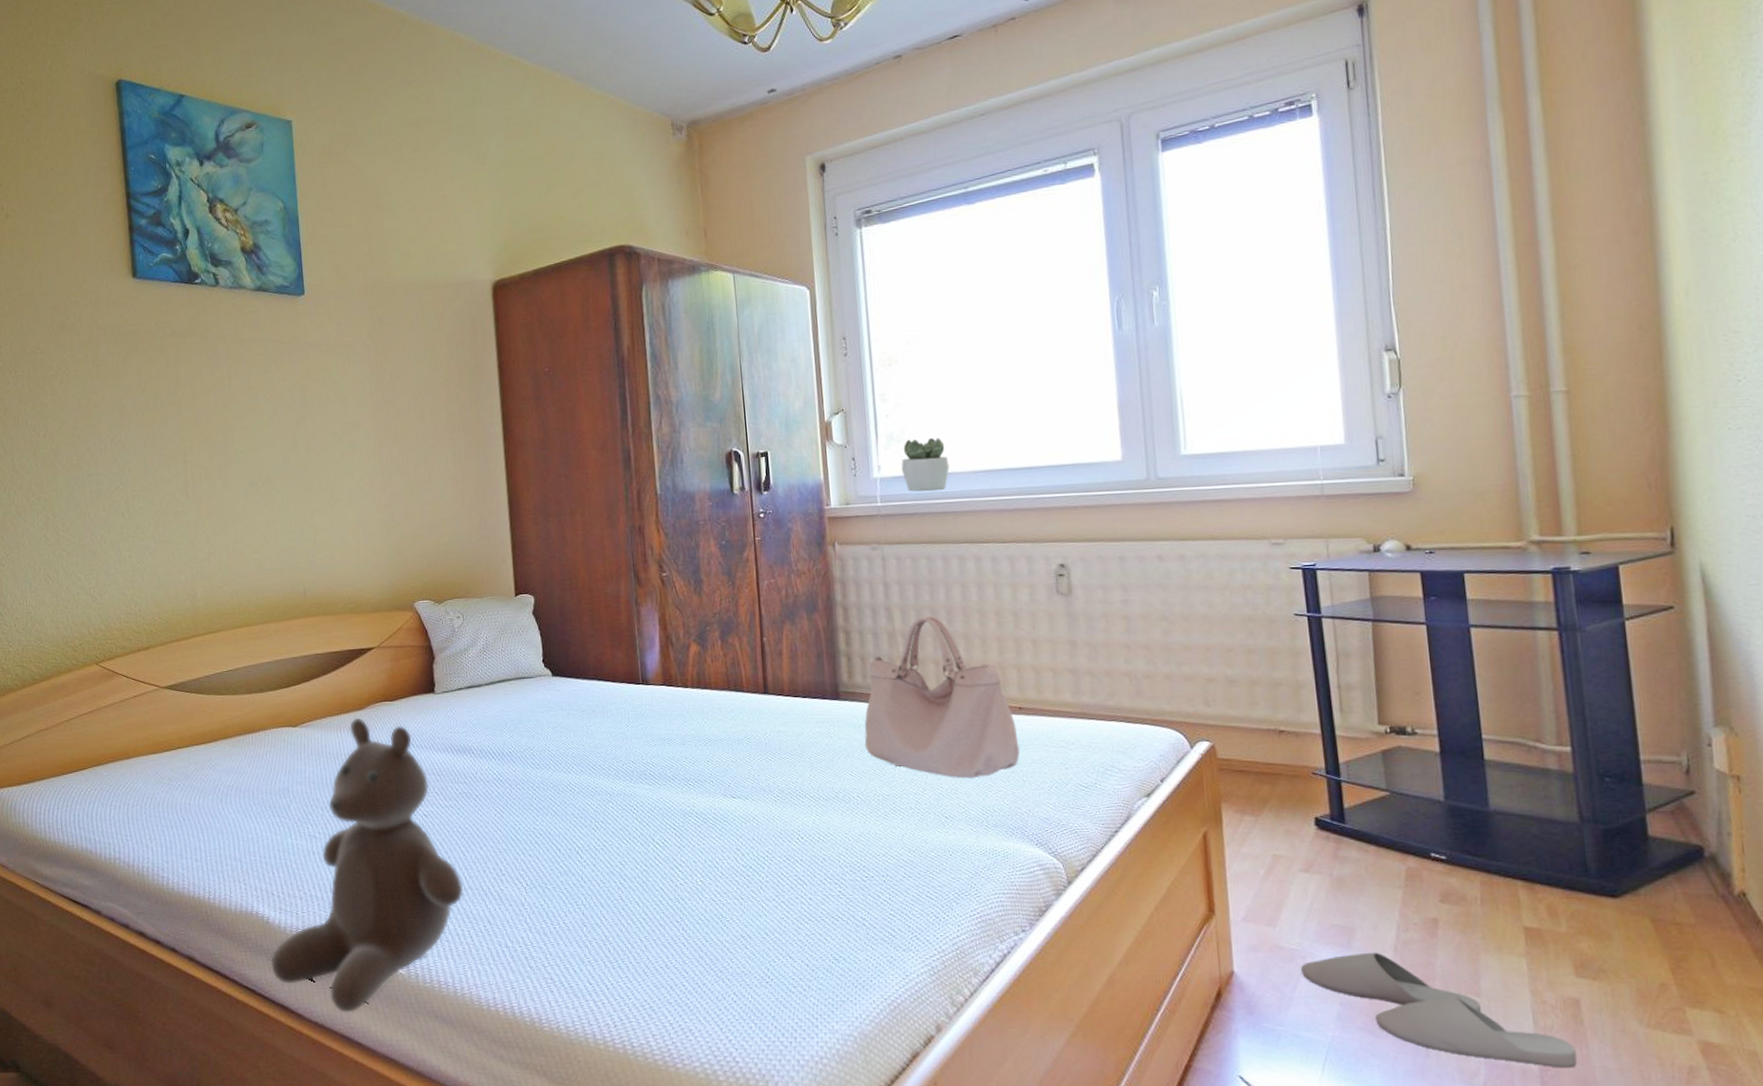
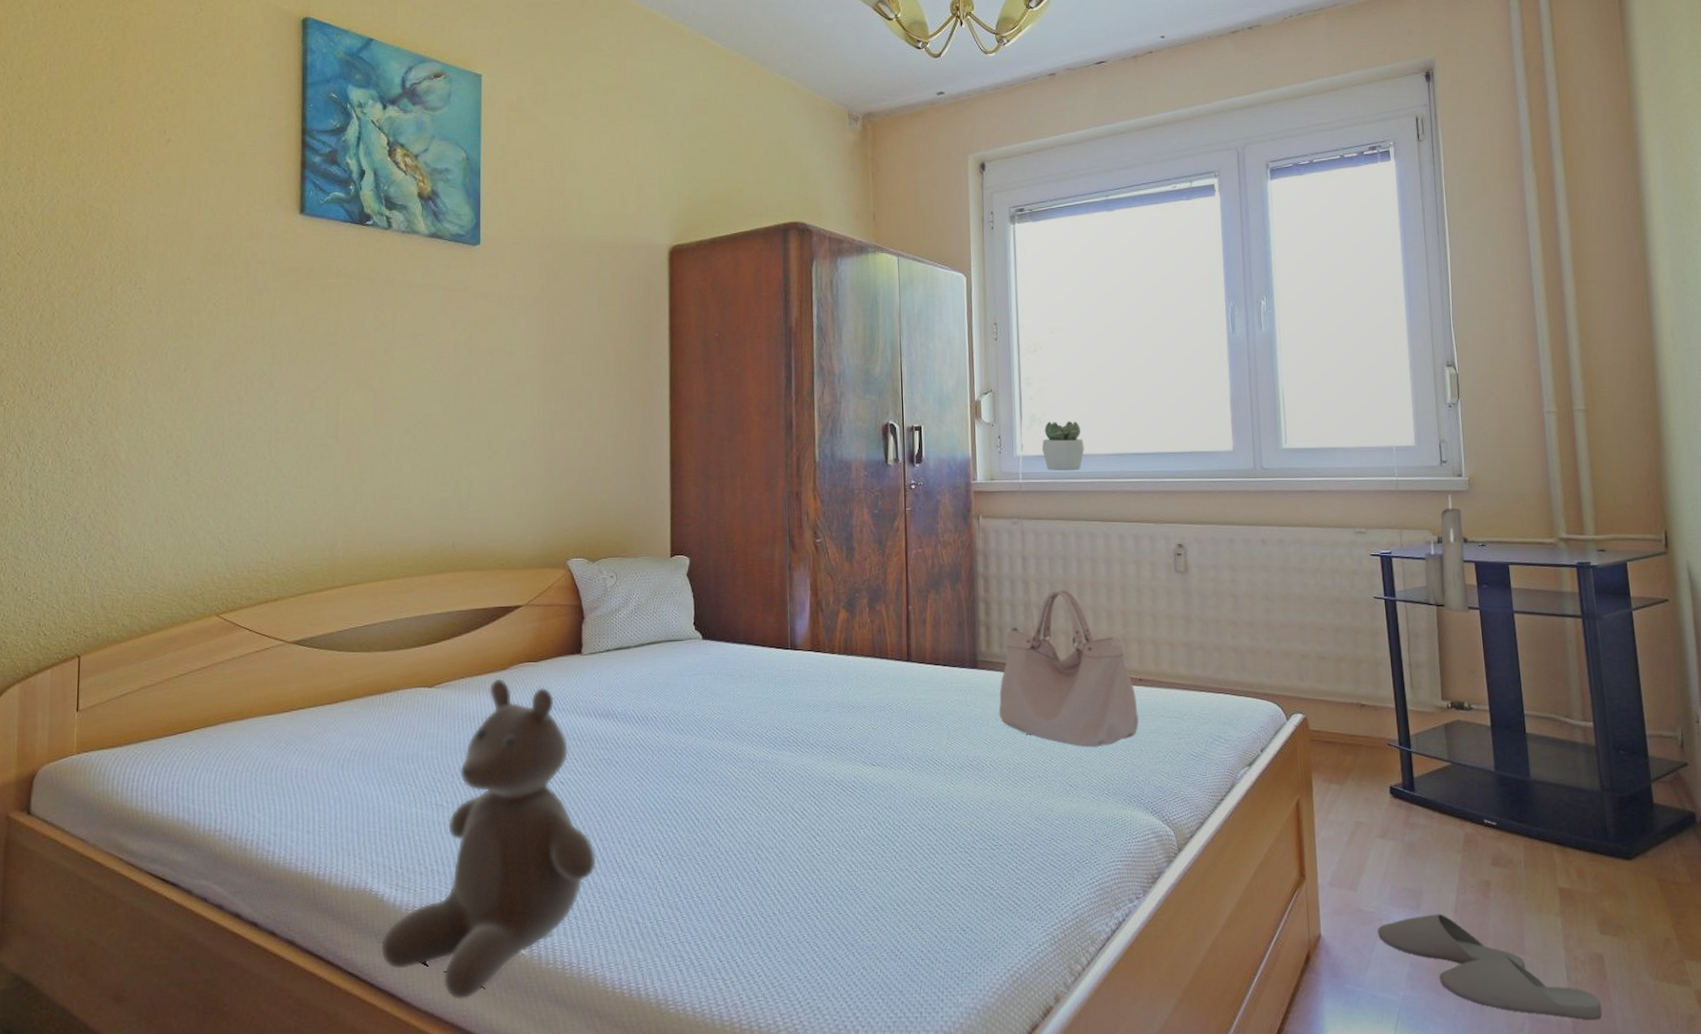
candle: none [1356,497,1414,629] -> present [1424,495,1470,613]

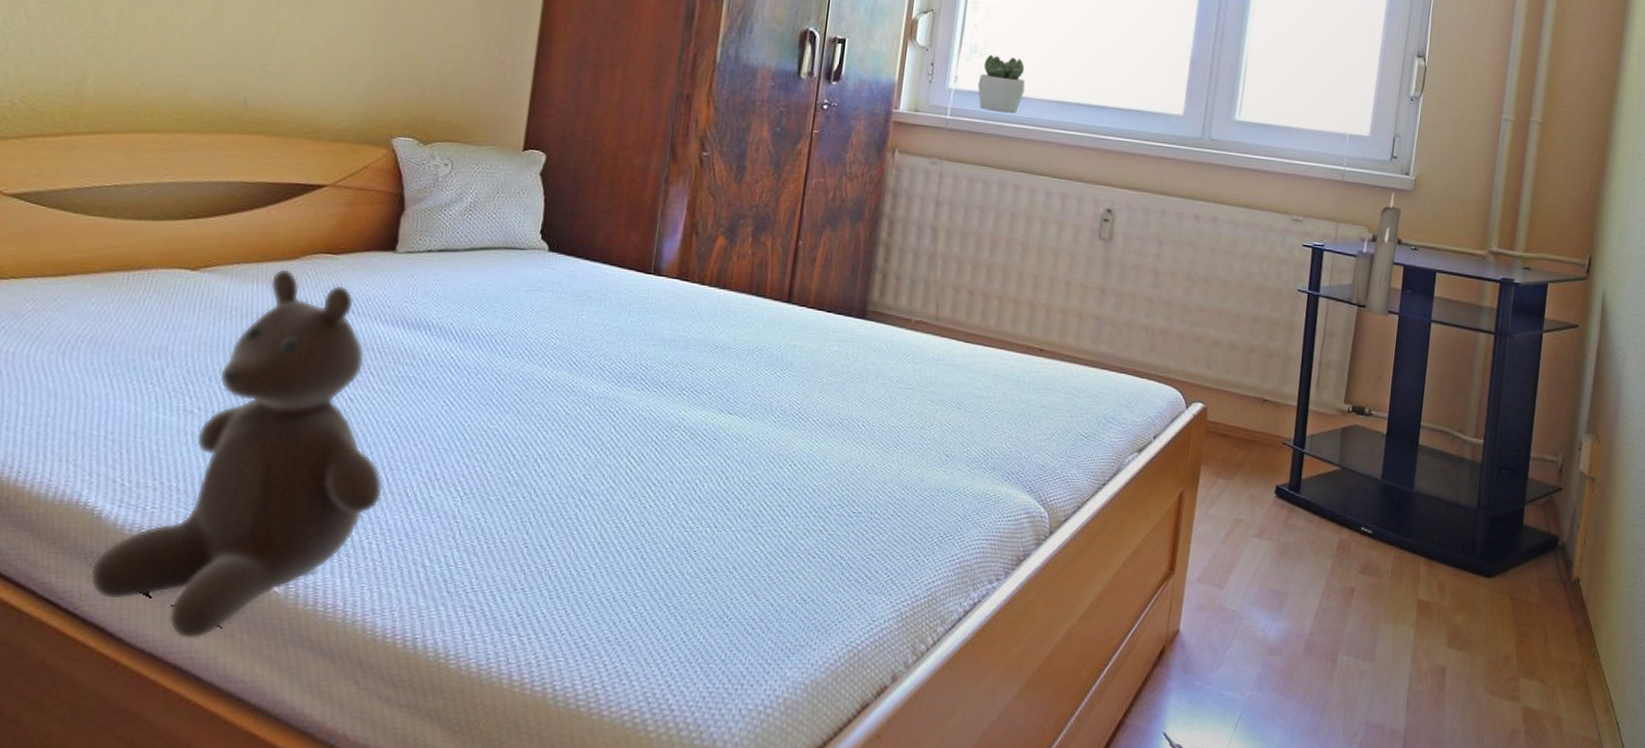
handbag: present [998,589,1139,748] -> none [881,242,1034,418]
slippers: present [1378,913,1602,1021] -> none [1236,617,1435,730]

